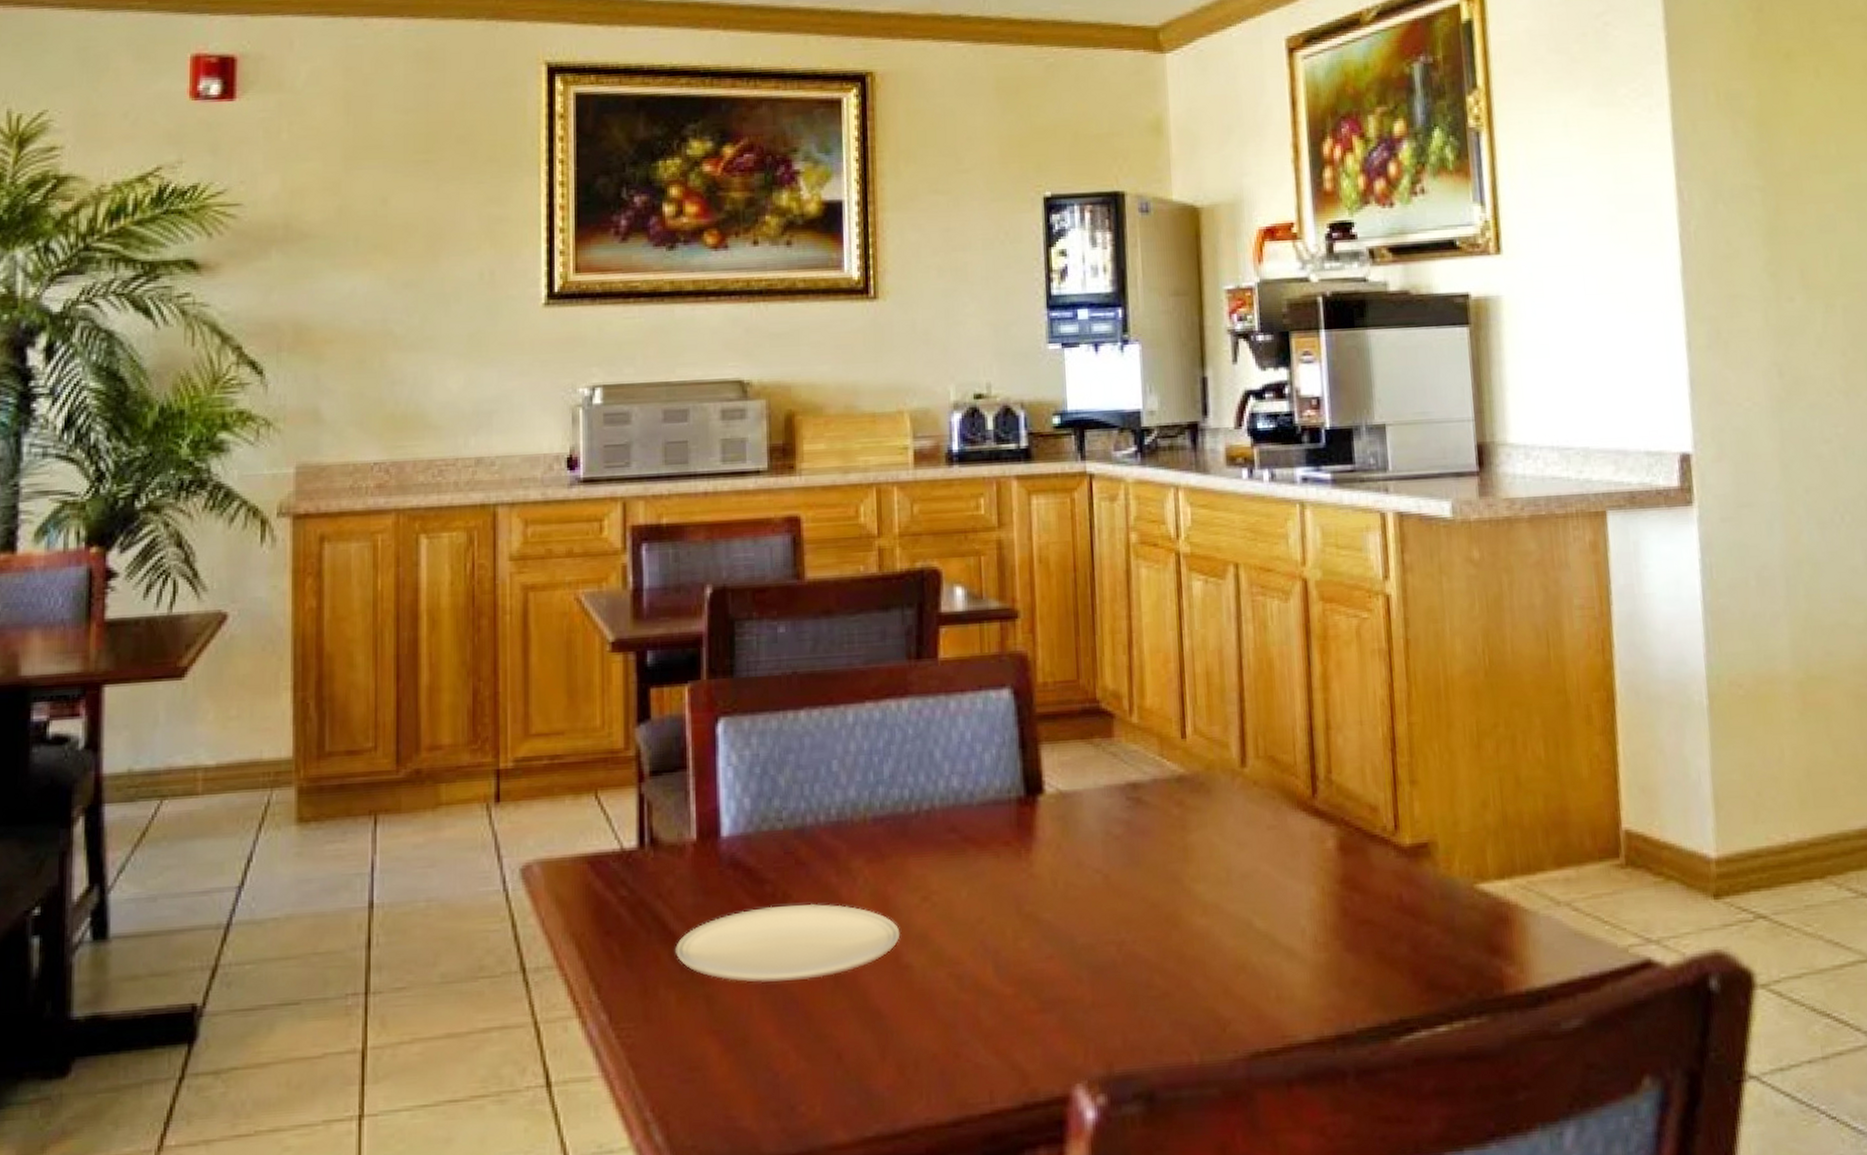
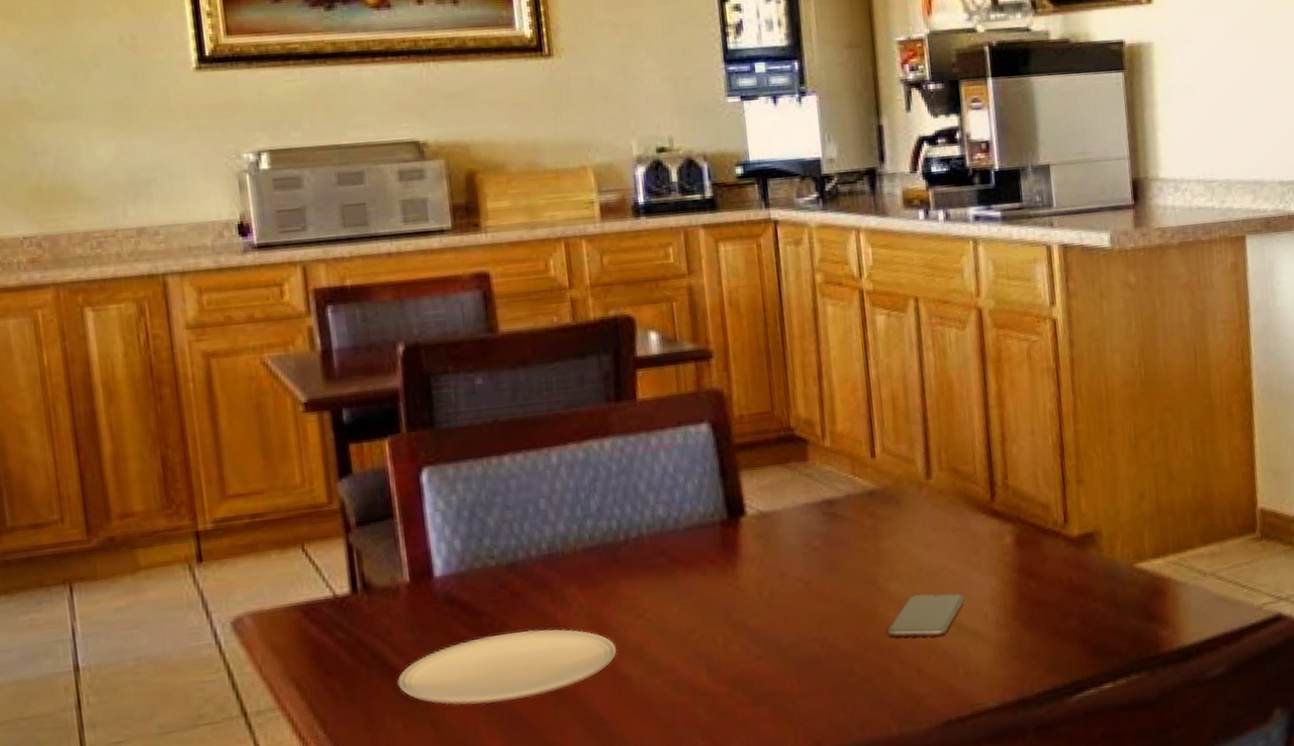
smartphone: none [1191,899,1279,951] -> present [887,593,965,638]

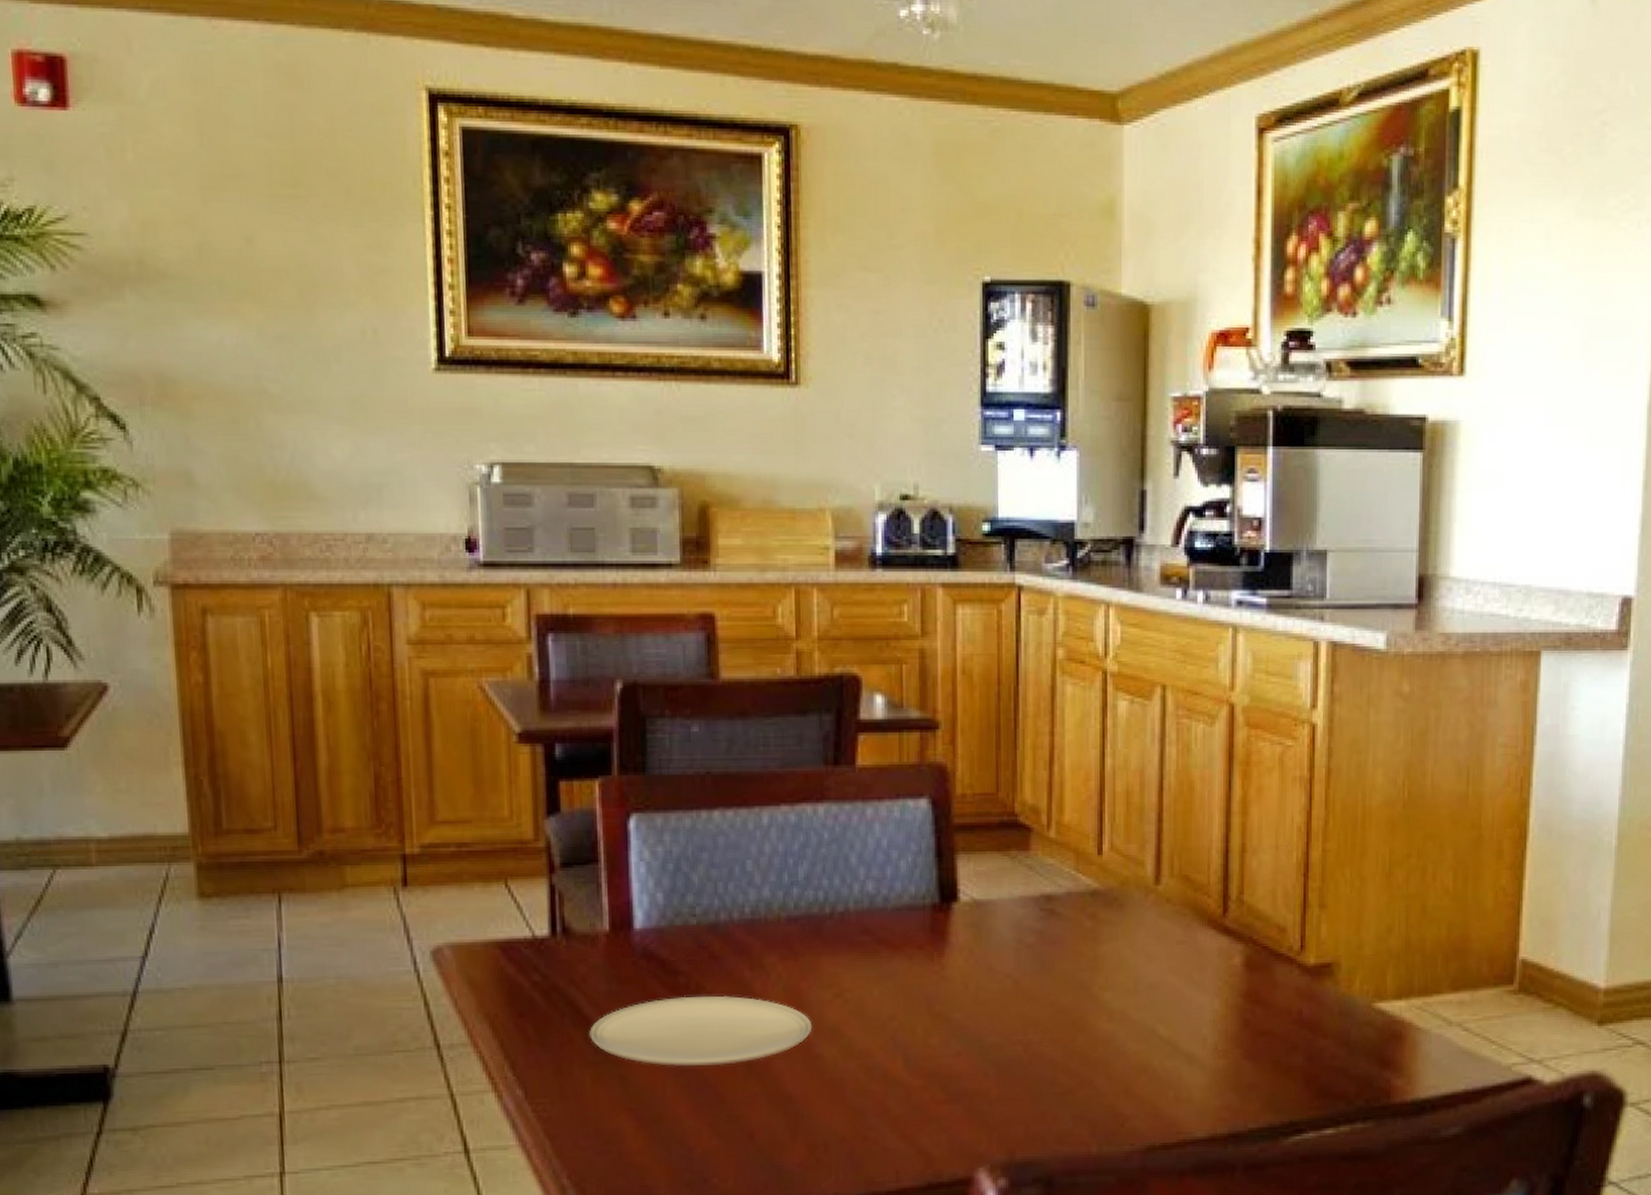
smartphone: present [887,593,965,638] -> none [1096,1007,1183,1055]

